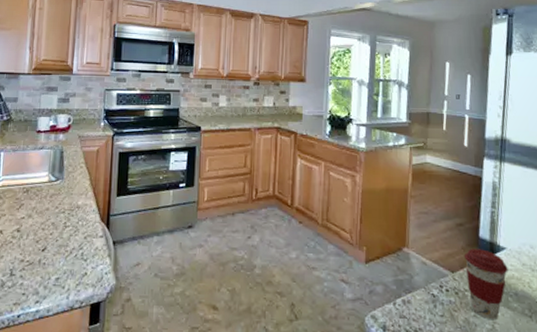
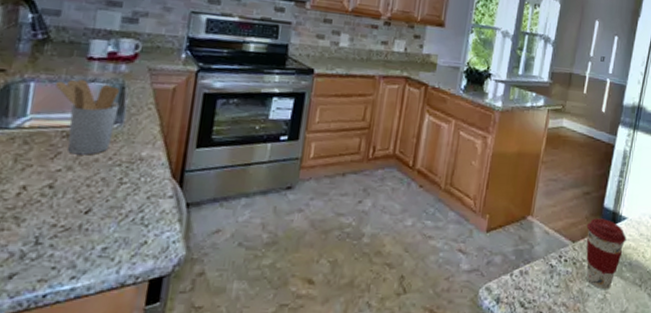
utensil holder: none [17,148,61,206] -> present [56,79,121,155]

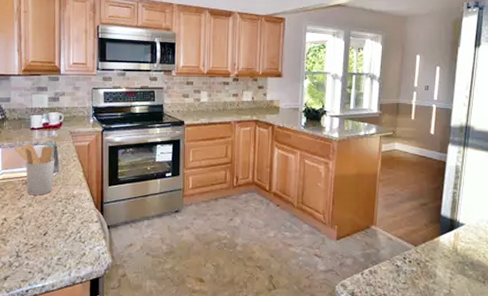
coffee cup: present [586,218,627,289] -> none [427,225,466,285]

